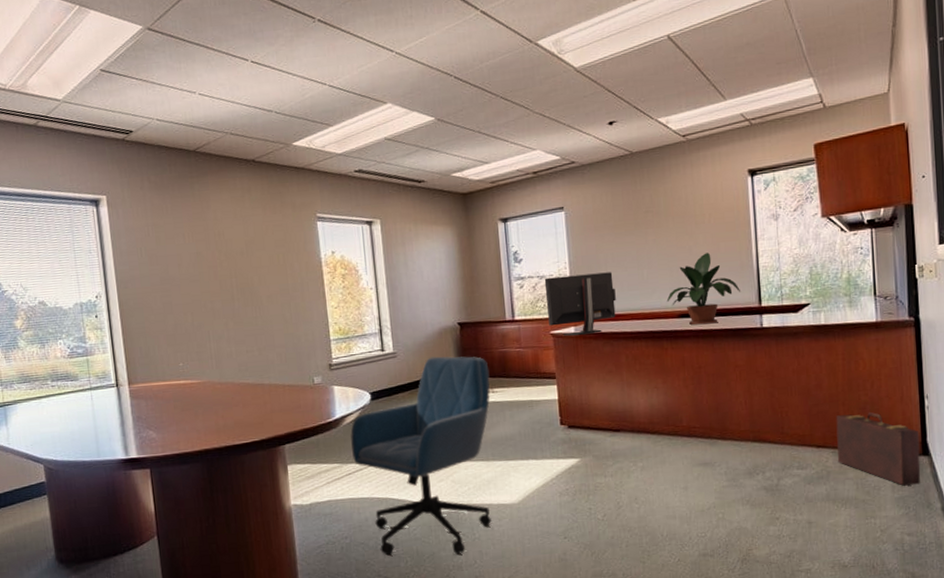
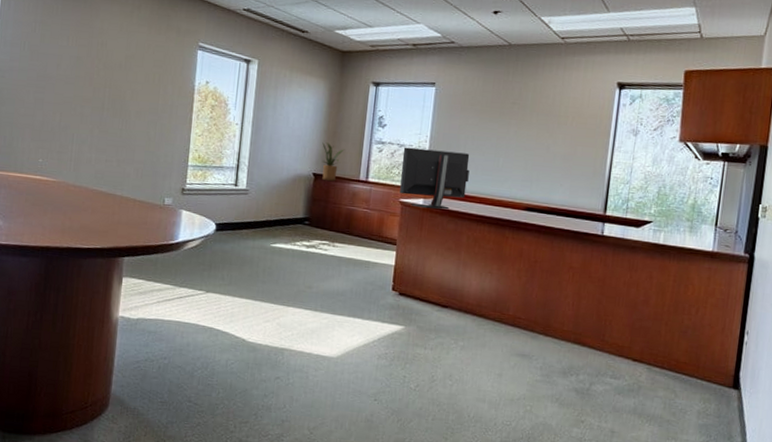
office chair: present [350,356,492,556] -> none [187,201,334,396]
house plant: none [461,289,485,329] -> present [321,142,345,182]
potted plant: present [666,252,740,325] -> none [516,153,589,223]
briefcase: present [836,411,921,486] -> none [650,334,733,416]

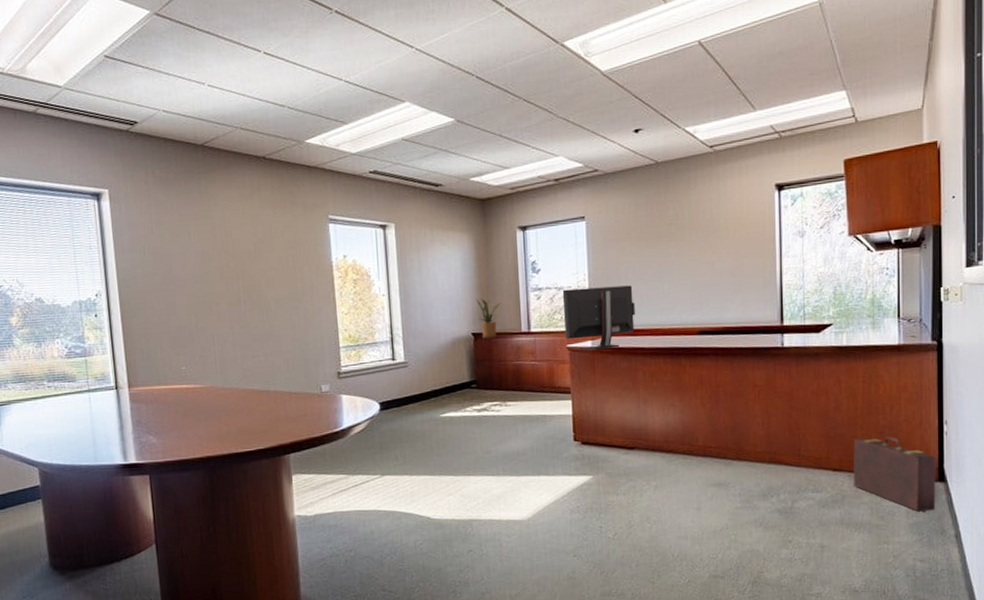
briefcase: none [650,334,733,416] -> present [853,436,936,512]

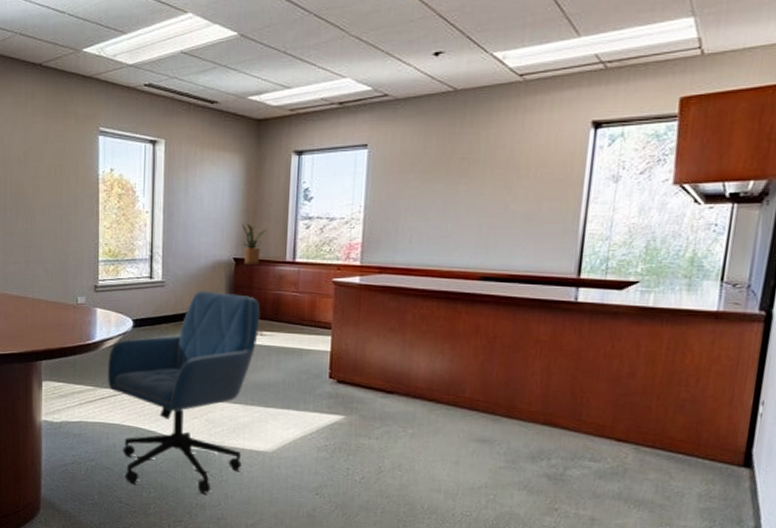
office chair: none [358,367,503,570] -> present [108,290,261,494]
computer monitor: present [562,285,635,351] -> none [332,220,412,287]
briefcase: present [853,436,936,512] -> none [638,410,744,498]

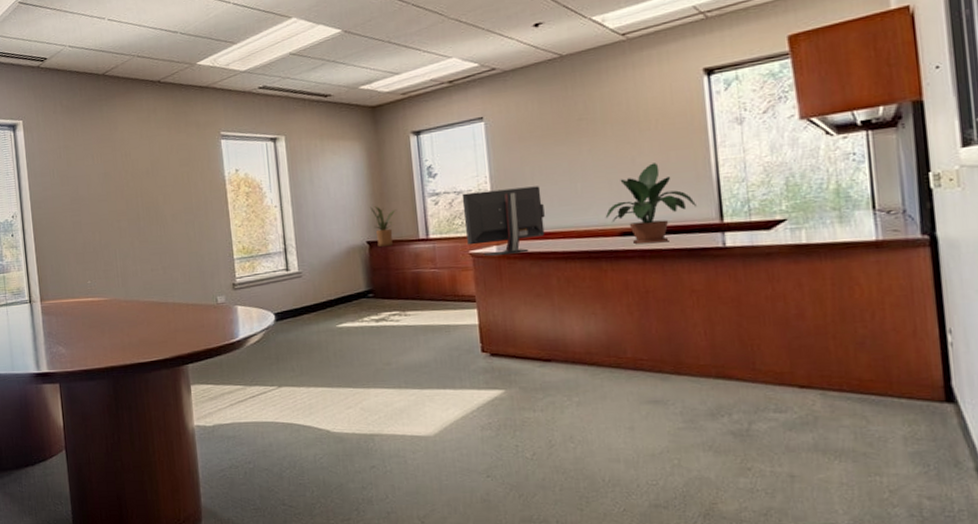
office chair: present [108,290,261,494] -> none [254,276,405,487]
computer monitor: none [332,220,412,287] -> present [461,186,545,256]
potted plant: none [469,211,558,291] -> present [605,163,696,244]

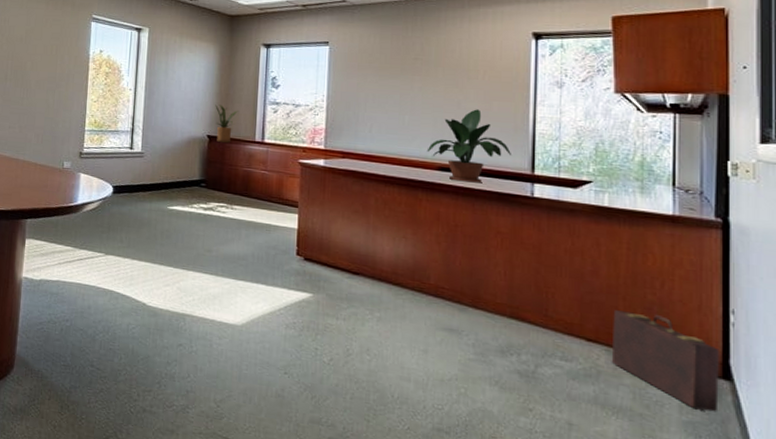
computer monitor: present [461,186,545,256] -> none [298,107,372,171]
briefcase: none [824,347,944,439] -> present [611,310,719,413]

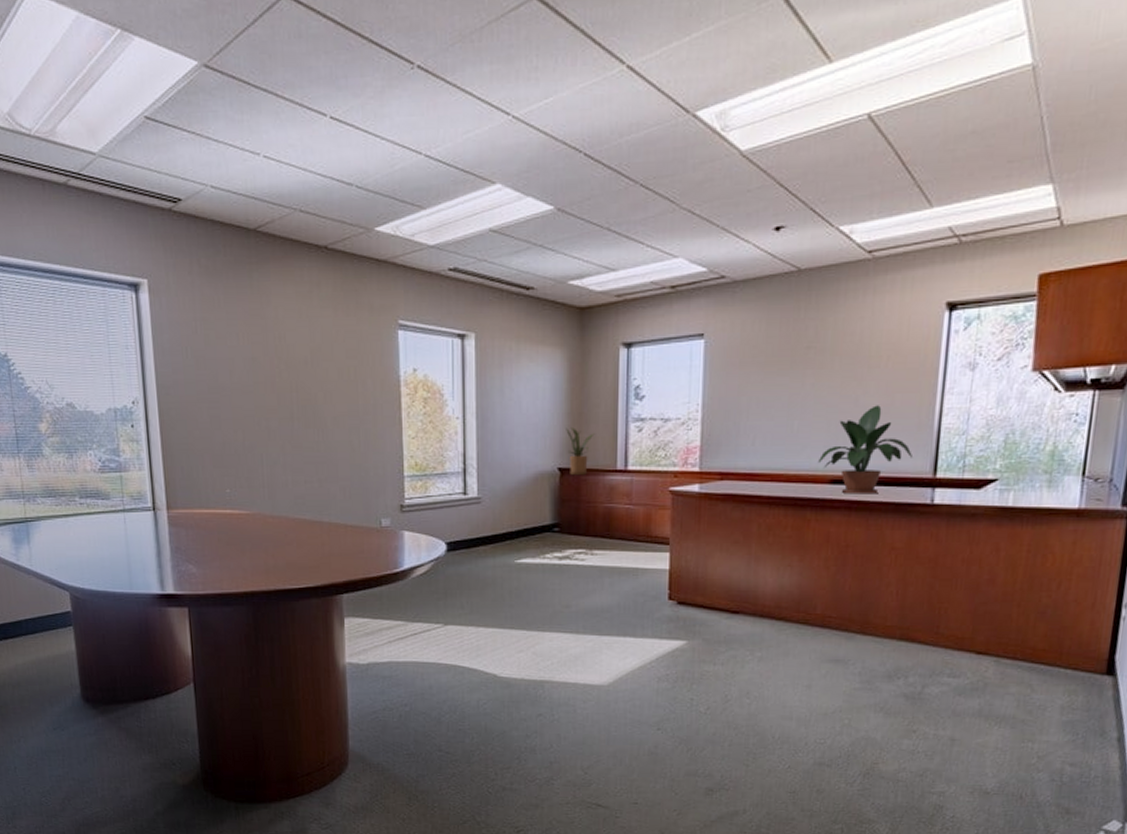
briefcase: present [611,310,719,413] -> none [999,617,1107,709]

